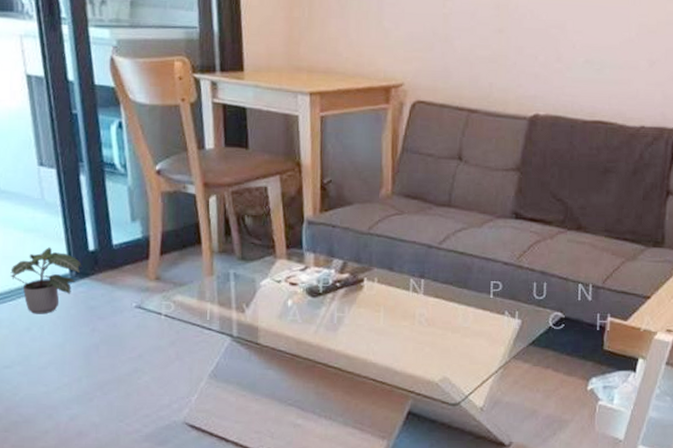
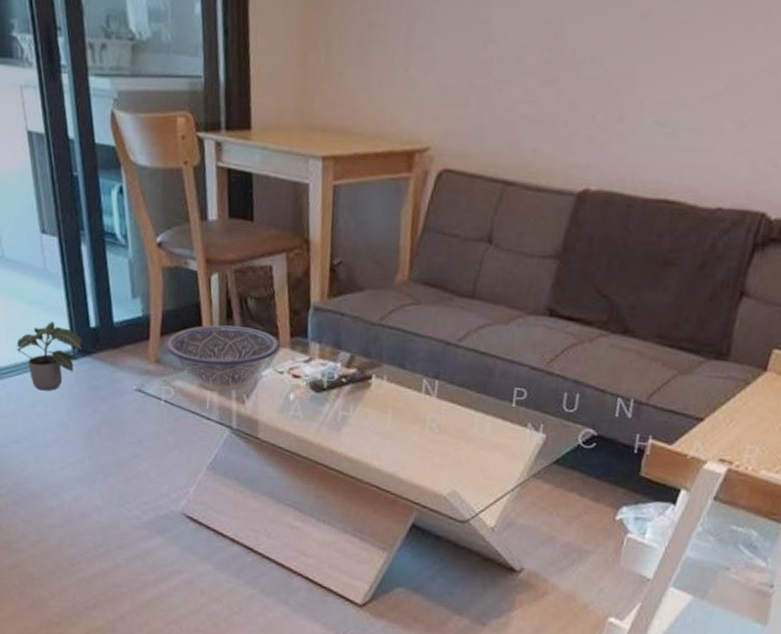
decorative bowl: none [163,241,277,303] -> present [164,324,280,393]

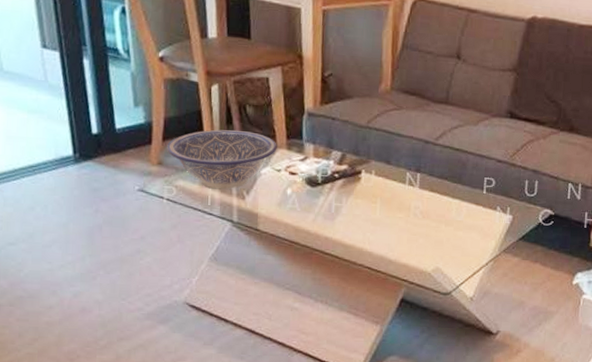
potted plant: present [16,321,84,391] -> none [14,129,86,194]

